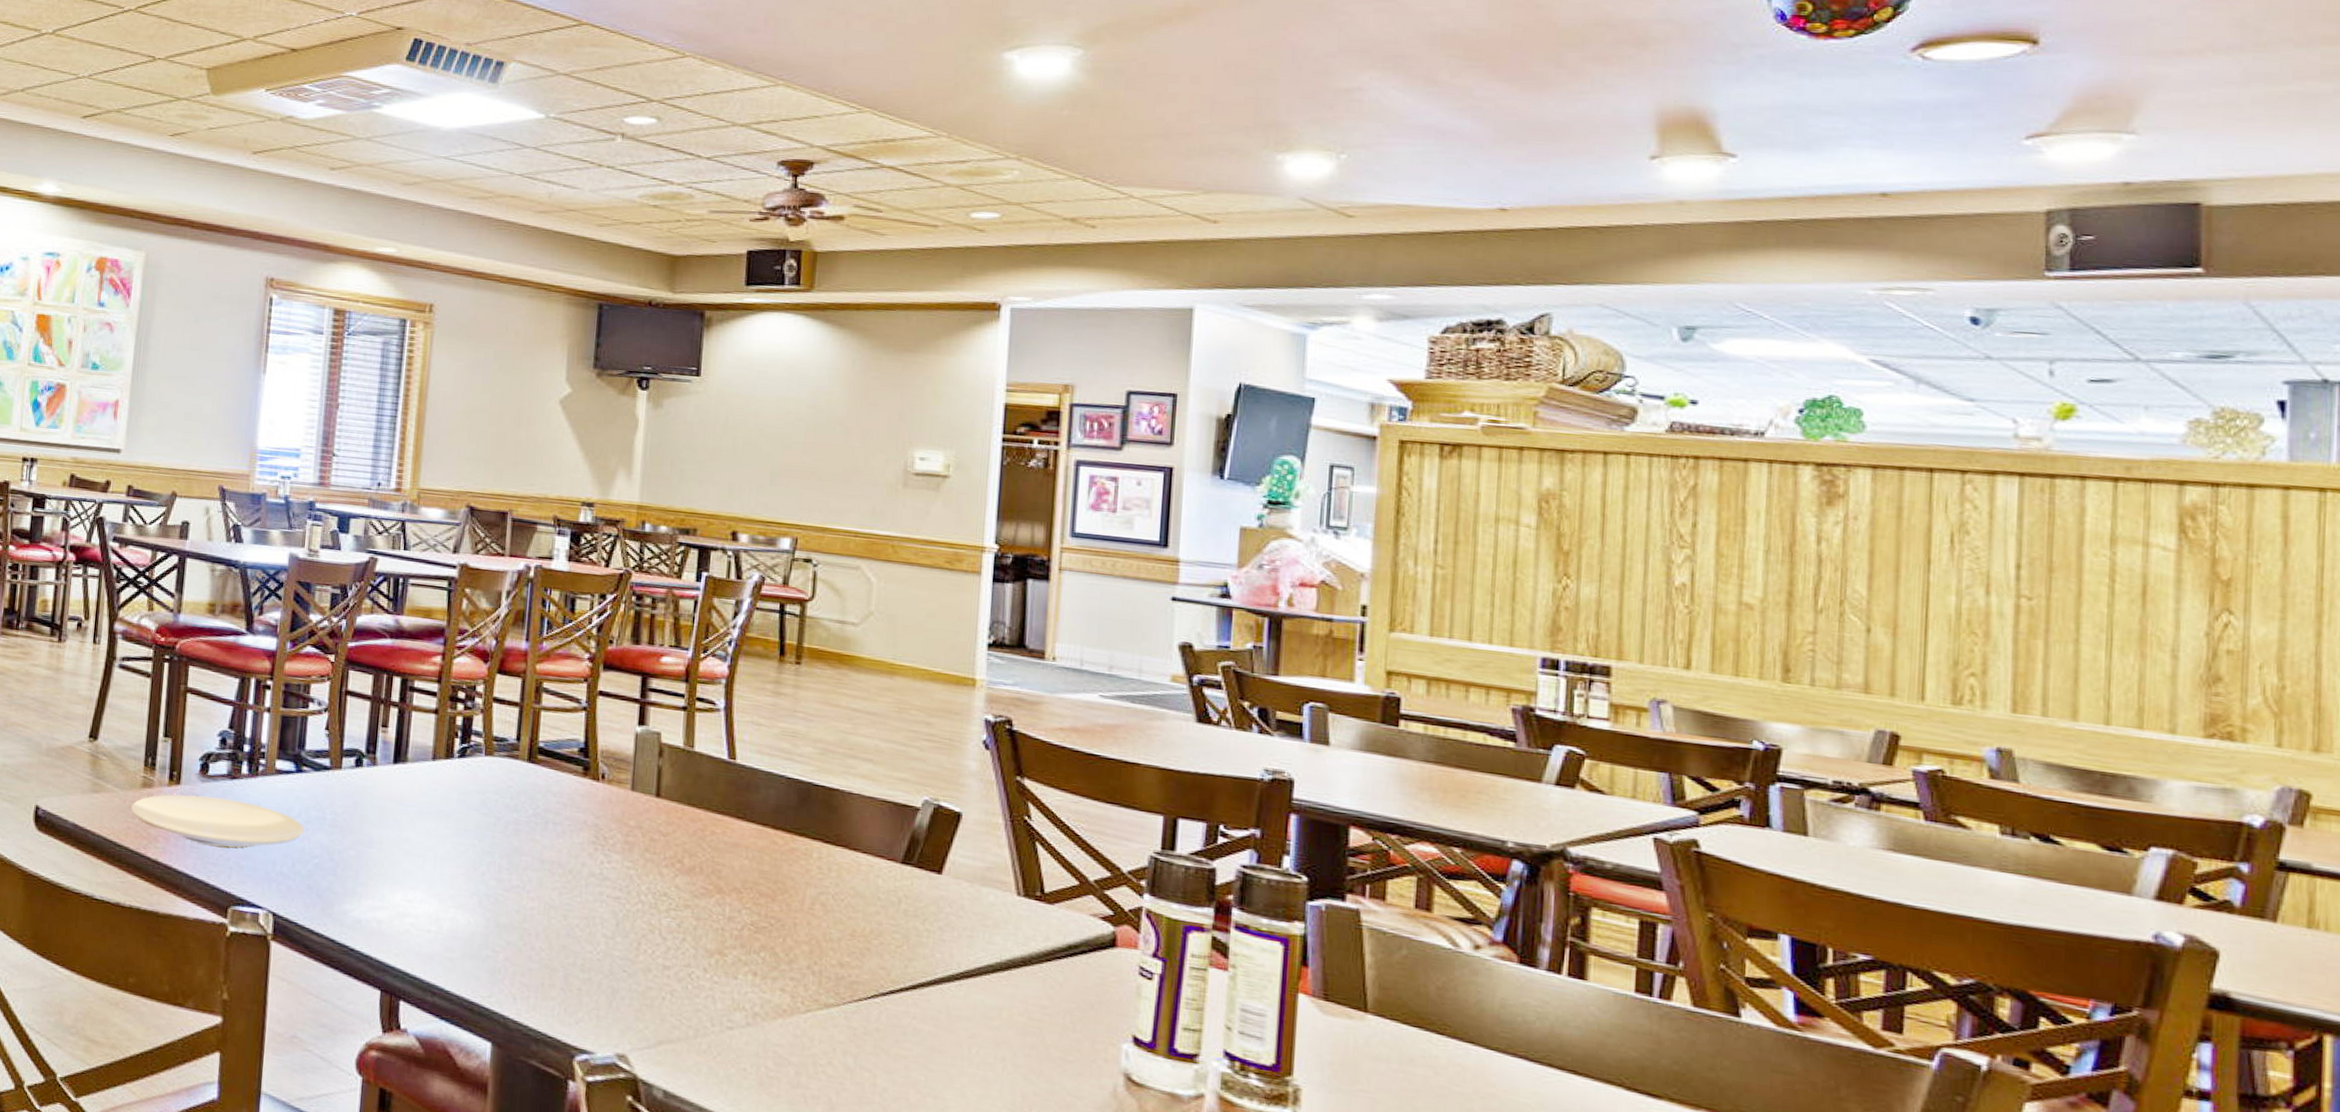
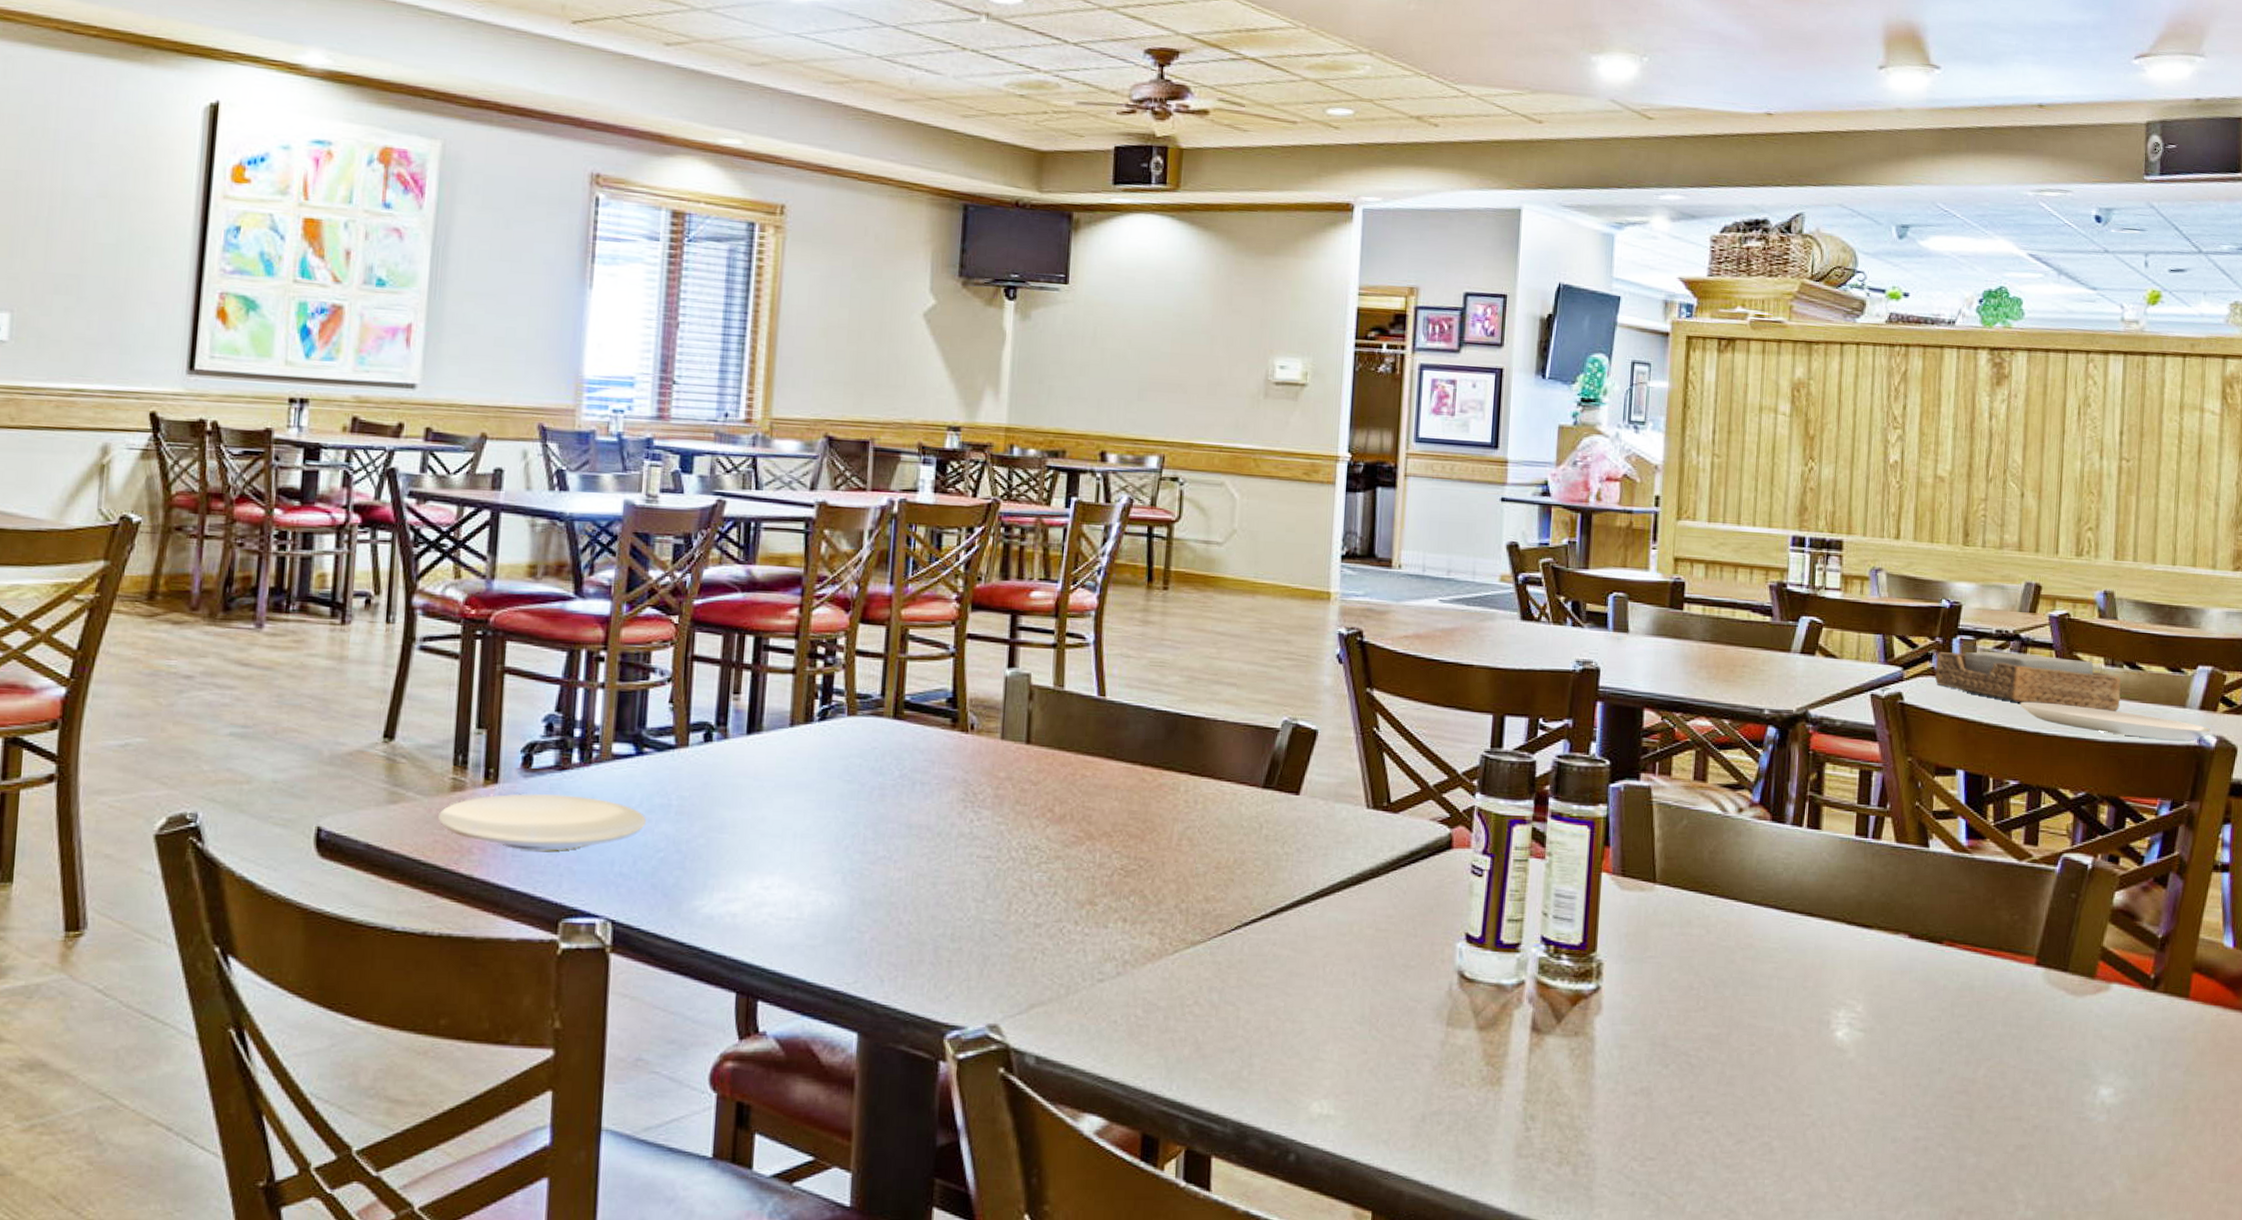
napkin holder: none [1744,798,2027,890] -> present [1934,651,2121,711]
plate: none [1871,865,2174,936] -> present [2020,701,2211,741]

